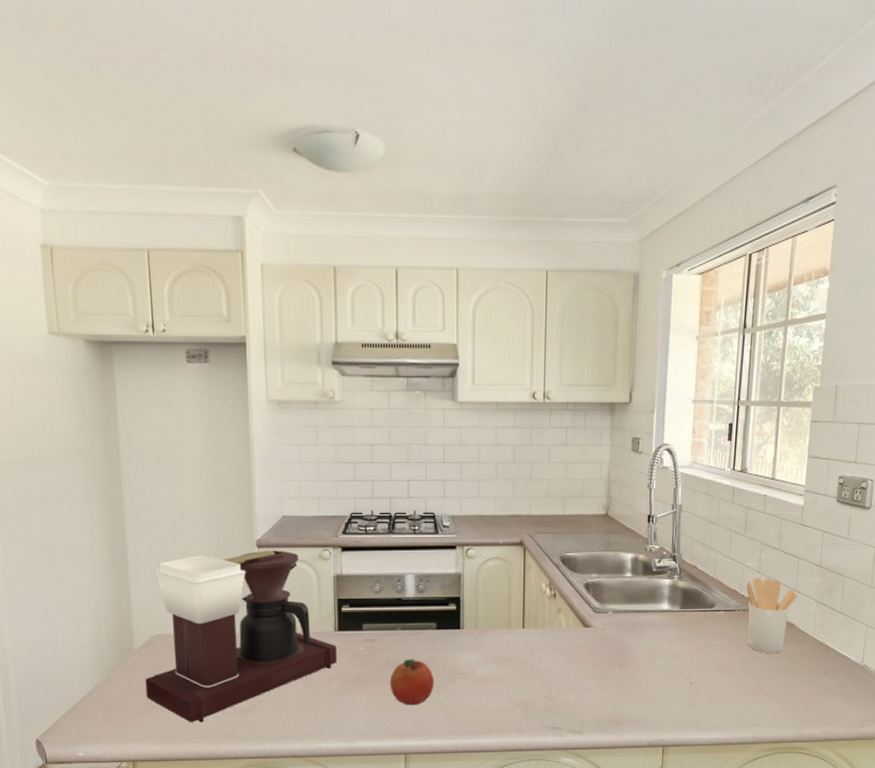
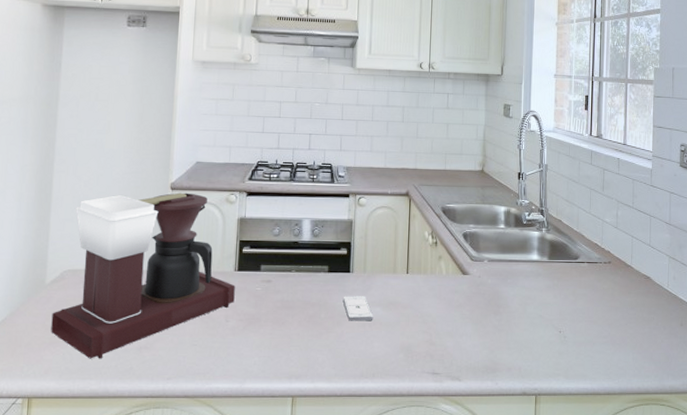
fruit: present [389,659,435,706] -> none [282,301,324,347]
smartphone: none [453,653,488,679] -> present [342,296,374,321]
utensil holder: present [746,578,797,654] -> none [606,233,651,305]

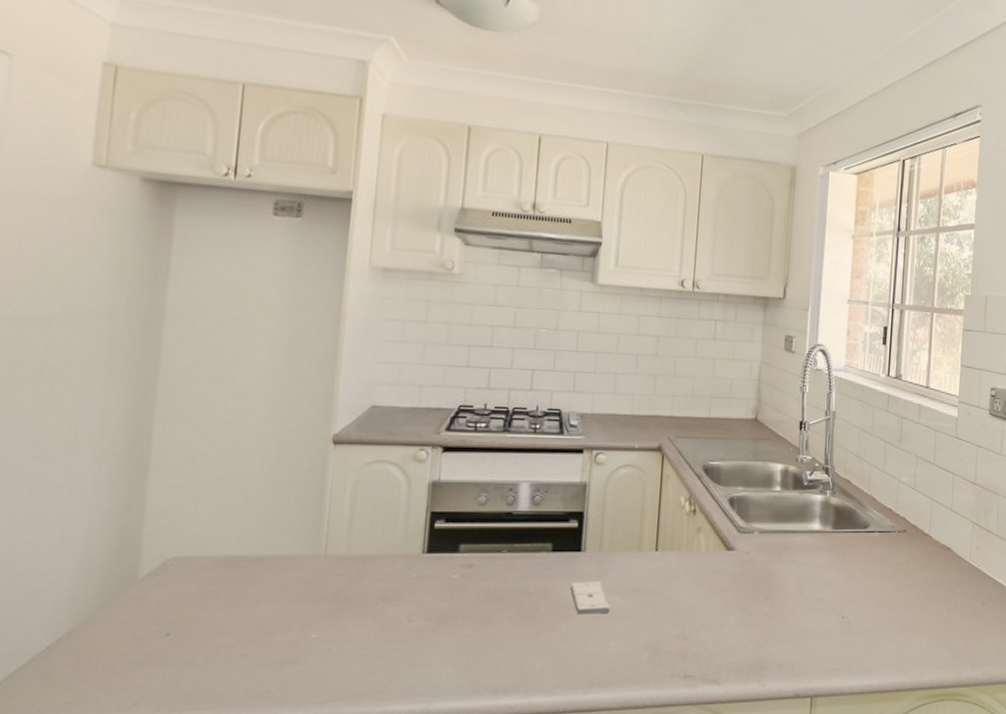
coffee maker: present [51,192,235,359] -> none [145,447,423,682]

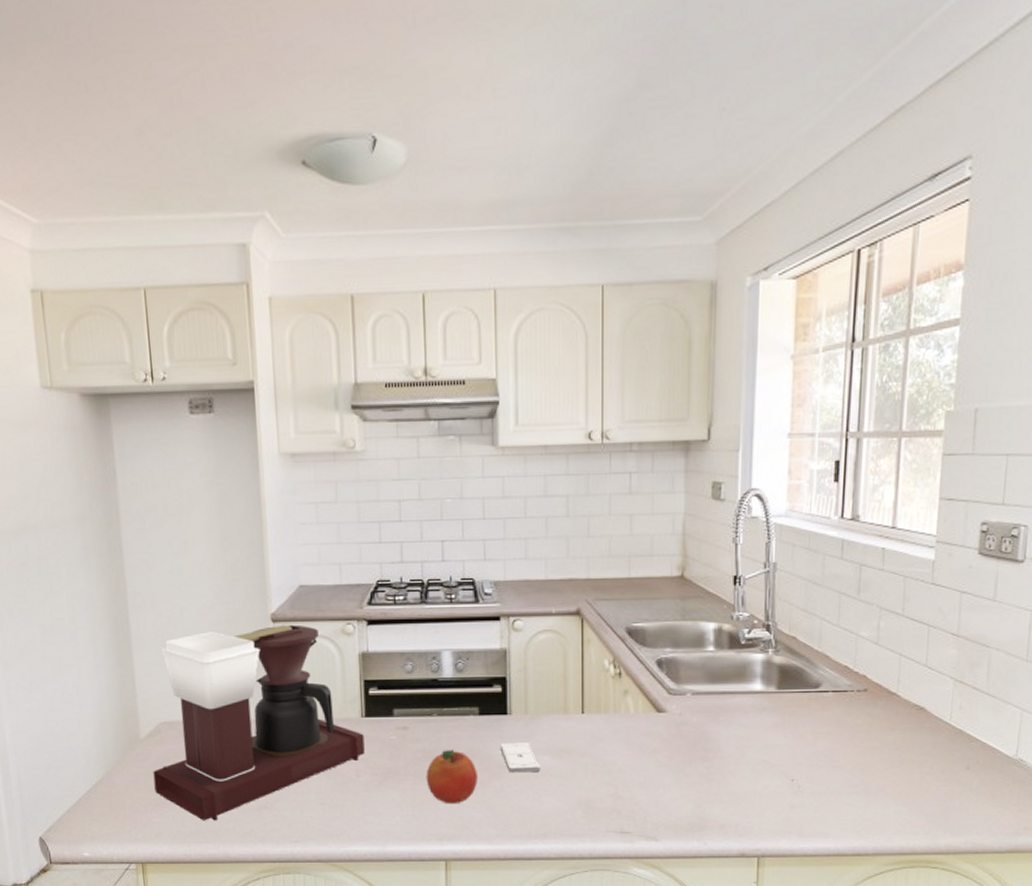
coffee maker: none [145,447,423,682] -> present [153,624,365,821]
fruit: none [486,590,545,651] -> present [426,750,479,804]

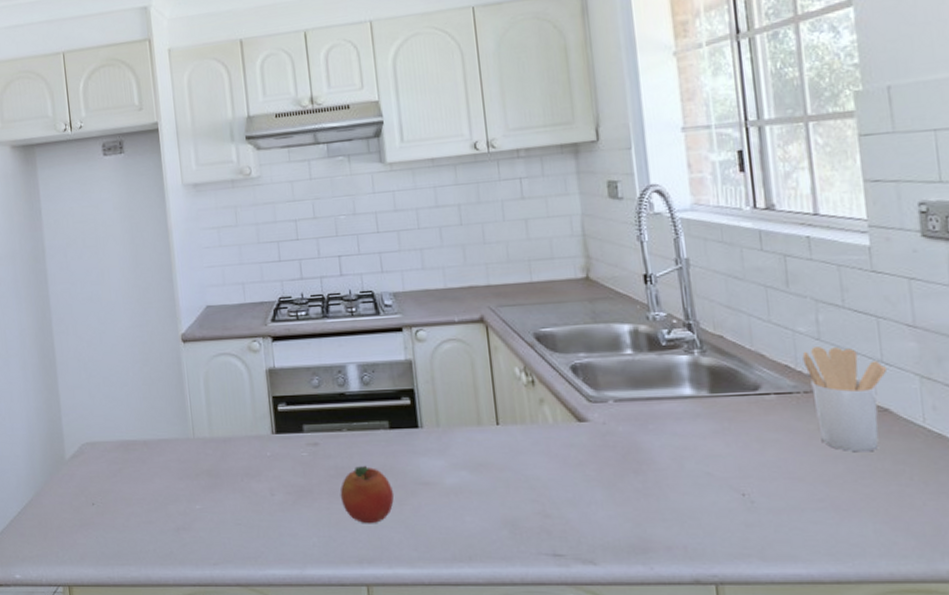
coffee maker: present [153,624,365,821] -> none [77,344,278,543]
smartphone: present [500,742,541,773] -> none [413,457,459,490]
utensil holder: none [861,650,928,745] -> present [802,347,886,453]

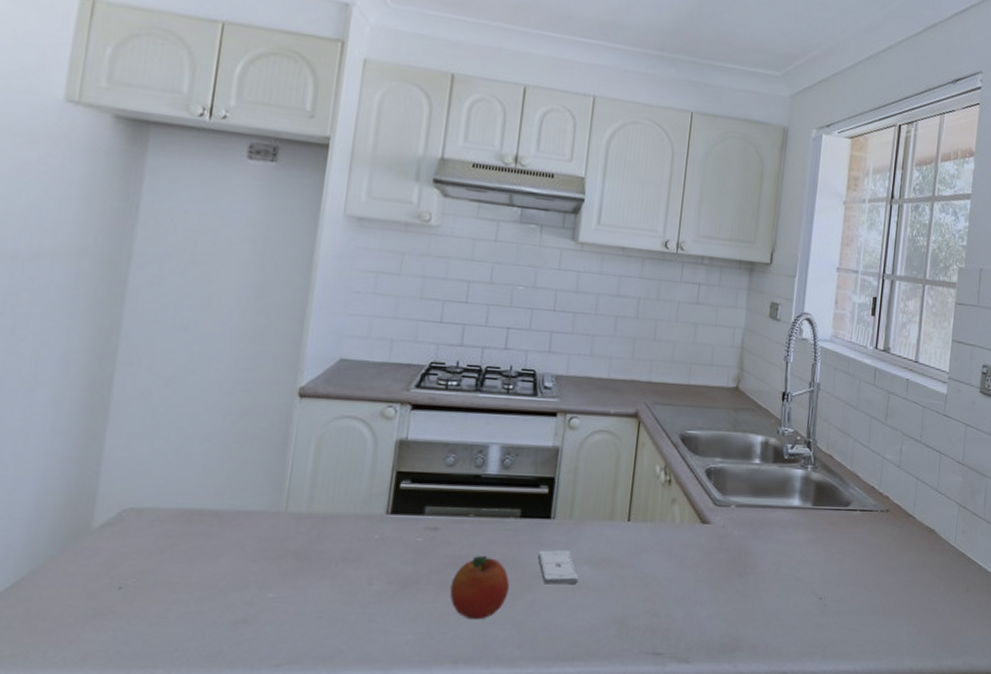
smartphone: none [413,457,459,490] -> present [537,550,579,585]
utensil holder: present [802,347,886,453] -> none [885,473,939,565]

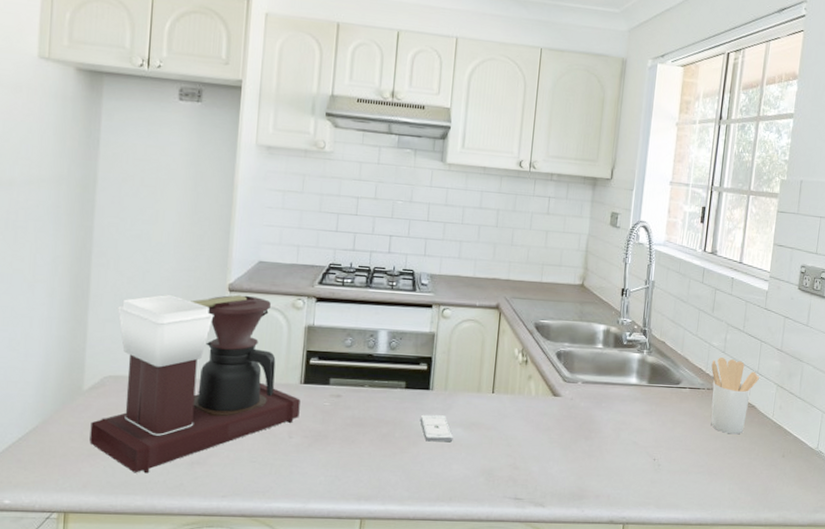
coffee maker: none [95,401,386,639] -> present [89,294,300,474]
fruit: present [449,556,510,620] -> none [351,418,399,468]
utensil holder: none [885,473,939,565] -> present [711,357,759,435]

